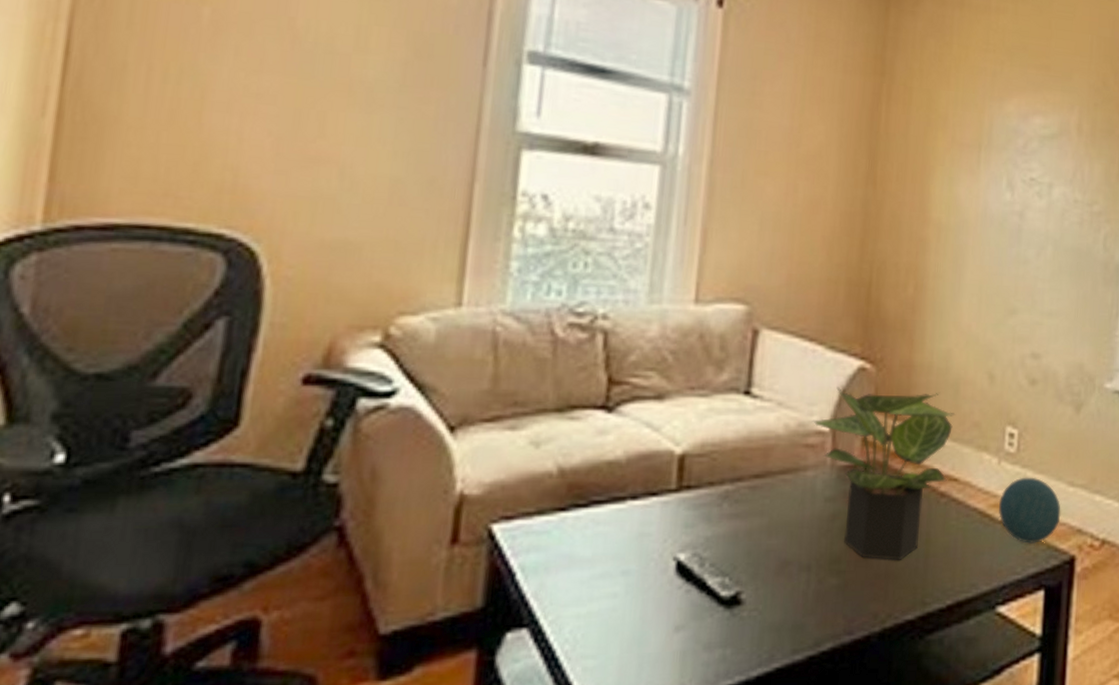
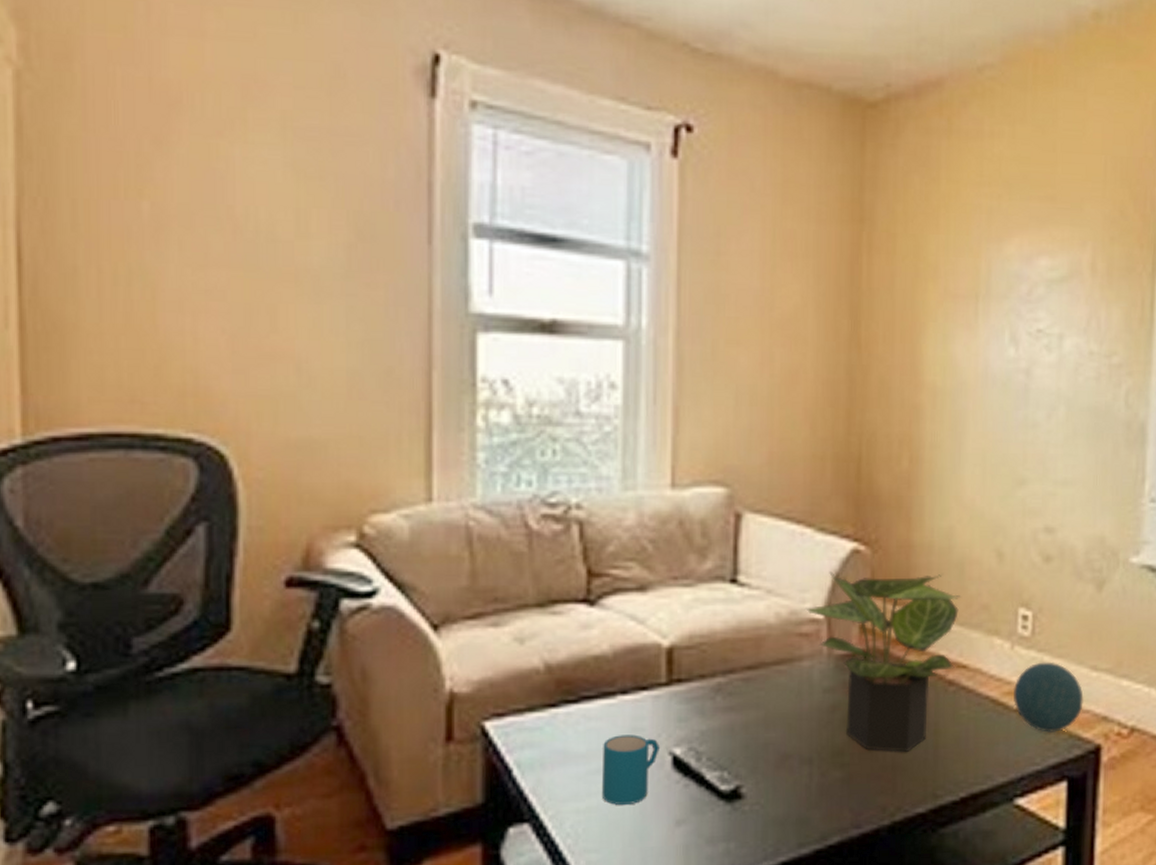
mug: none [603,540,665,610] -> present [601,734,659,805]

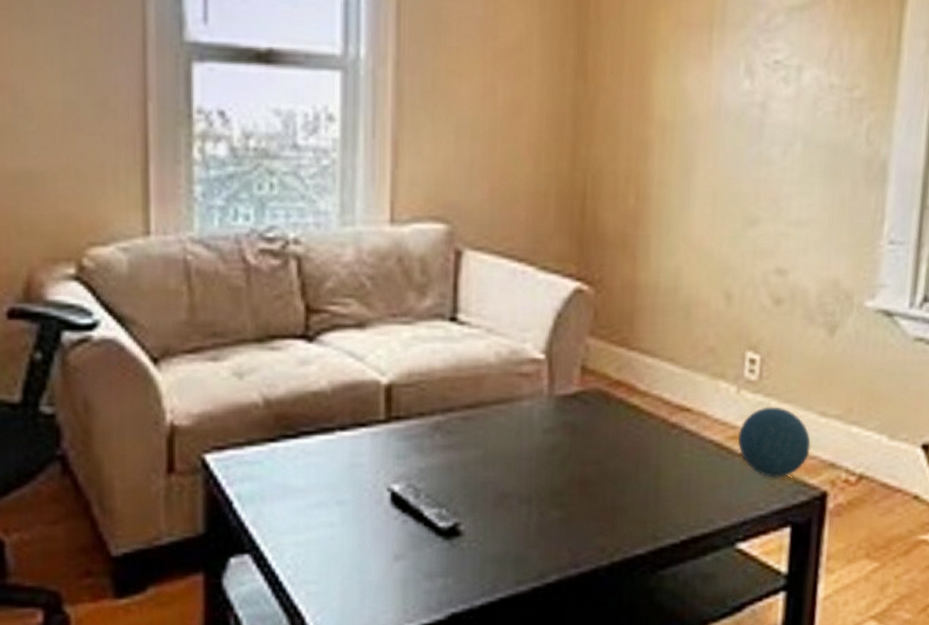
mug: present [601,734,659,805] -> none [321,470,378,538]
potted plant: present [804,571,961,752] -> none [525,311,687,494]

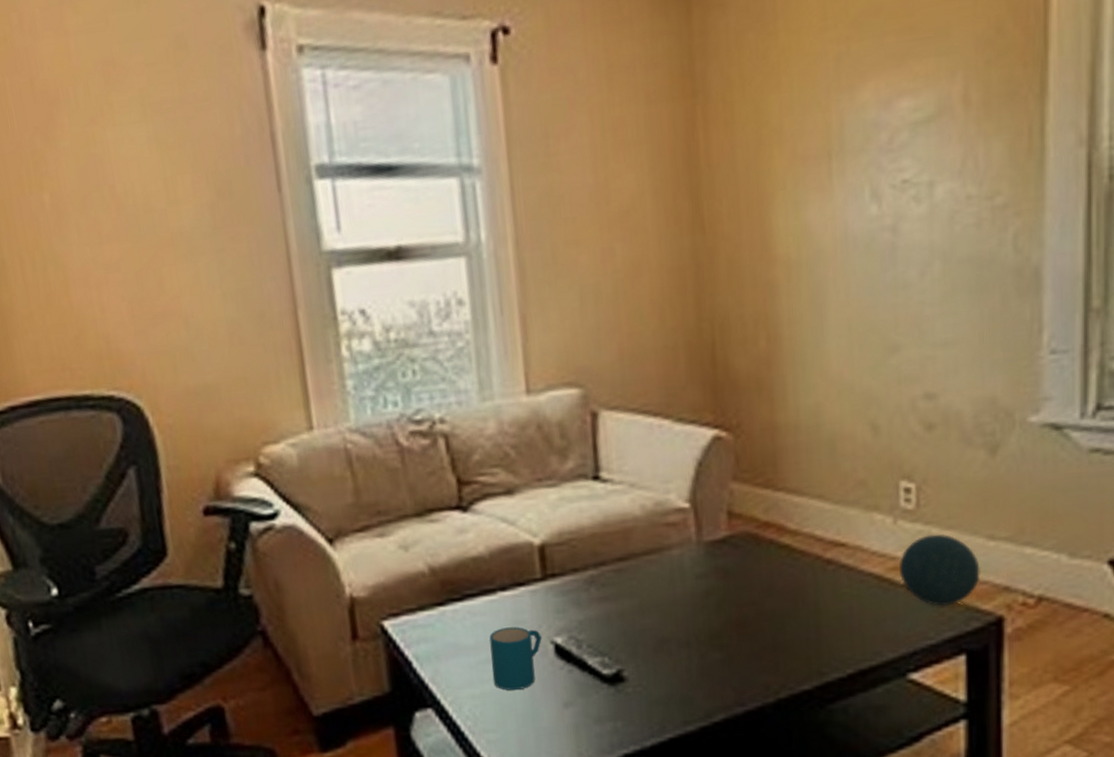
mug: none [321,470,378,538] -> present [489,627,542,690]

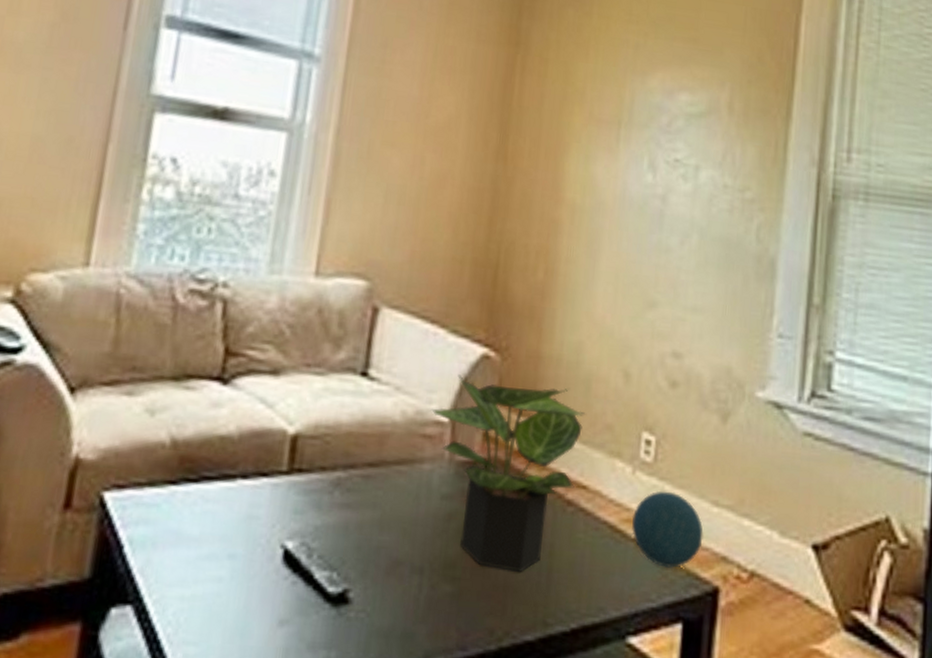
mug: present [489,627,542,690] -> none [208,521,273,597]
potted plant: none [669,453,835,633] -> present [430,374,586,572]

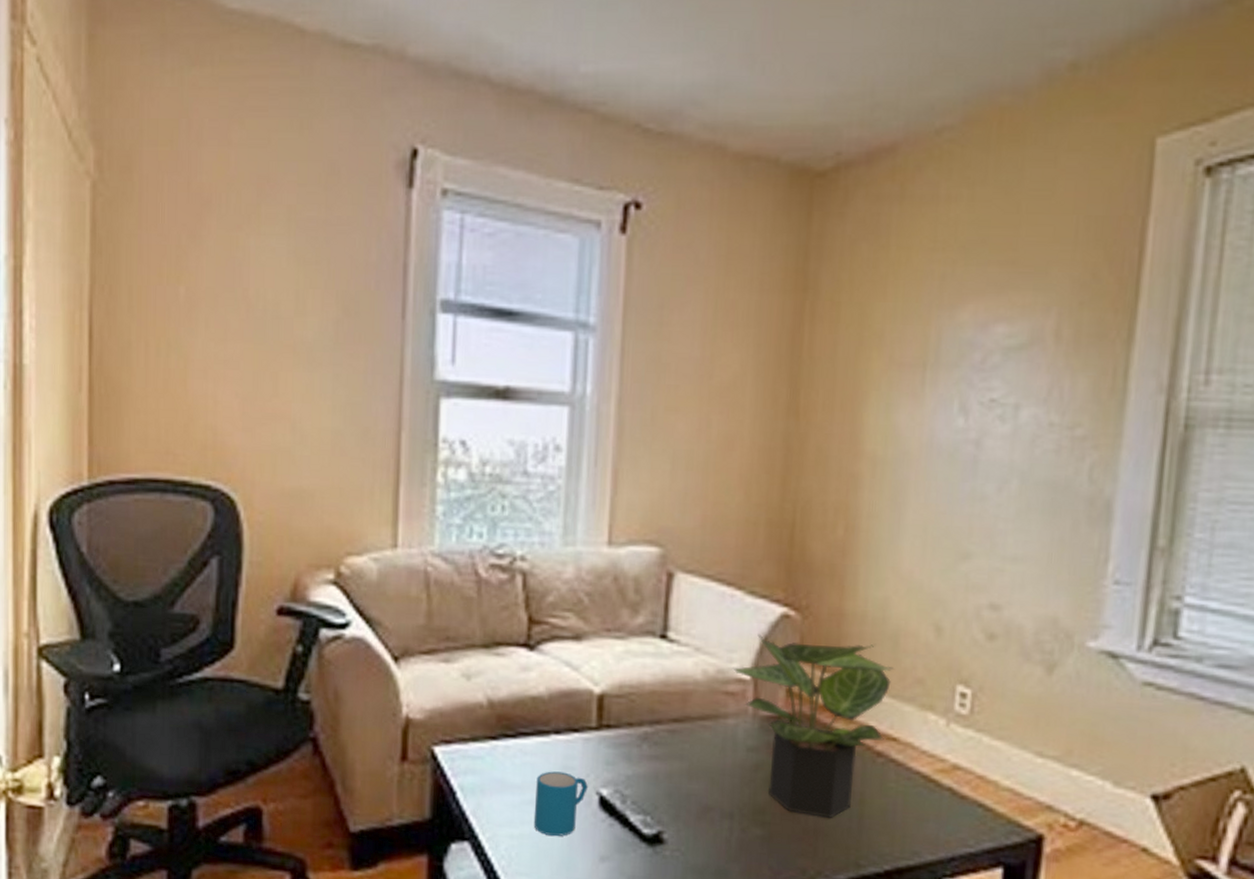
mug: none [208,521,273,597] -> present [533,771,588,836]
decorative orb: present [632,491,704,568] -> none [946,742,1026,816]

